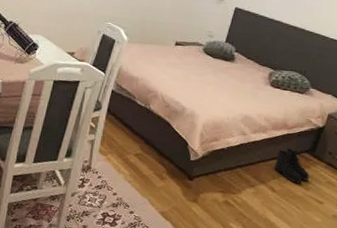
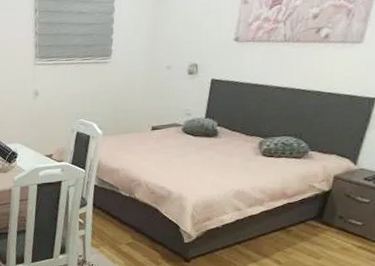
boots: present [274,148,309,184] -> none [277,217,319,253]

